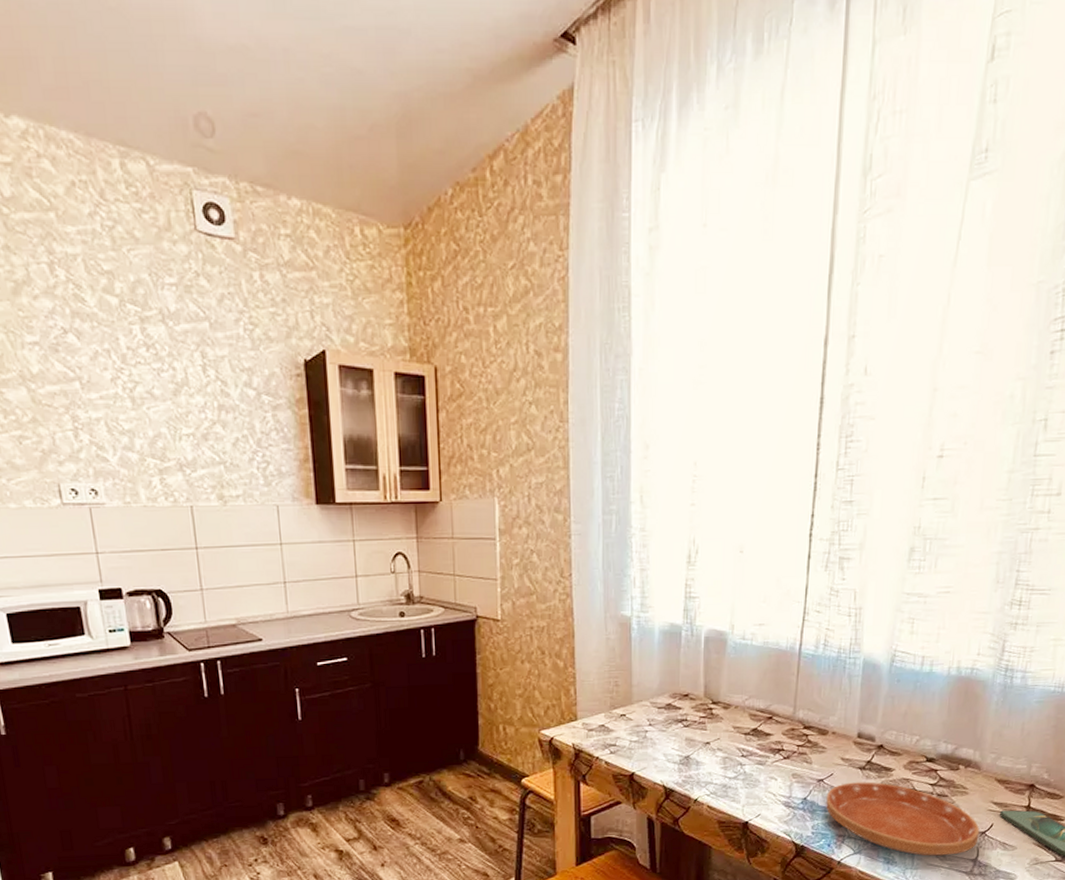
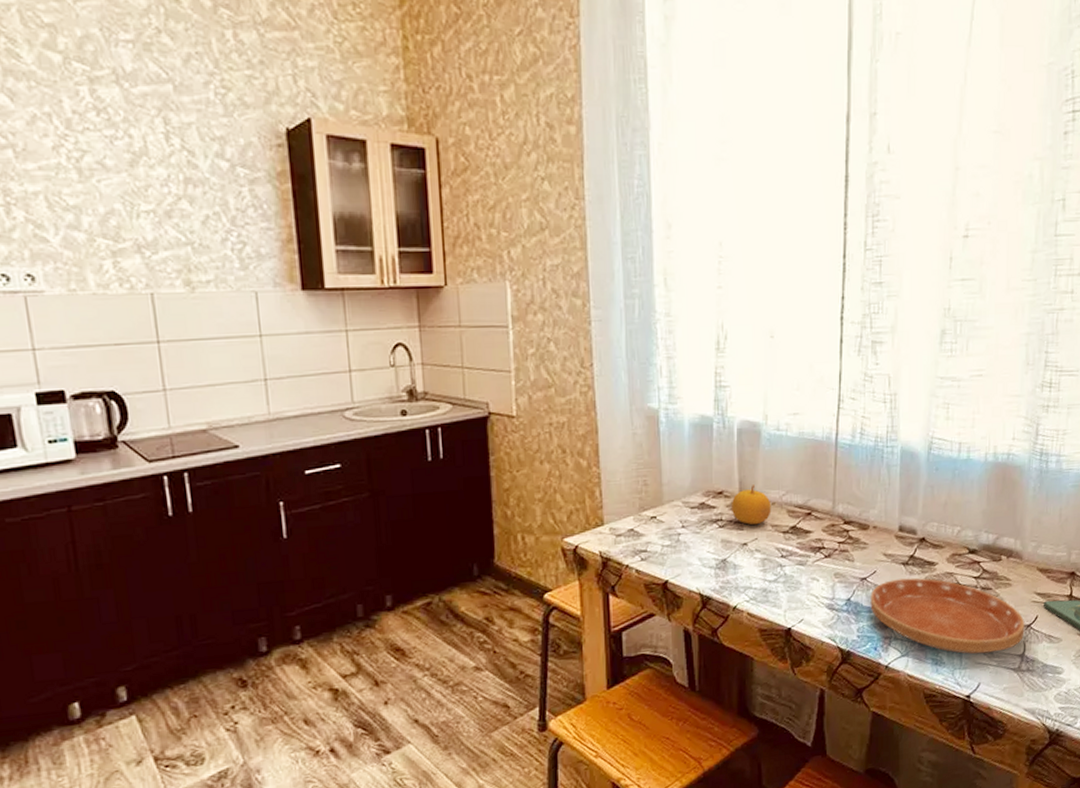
fruit: none [696,689,734,725] -> present [732,485,771,525]

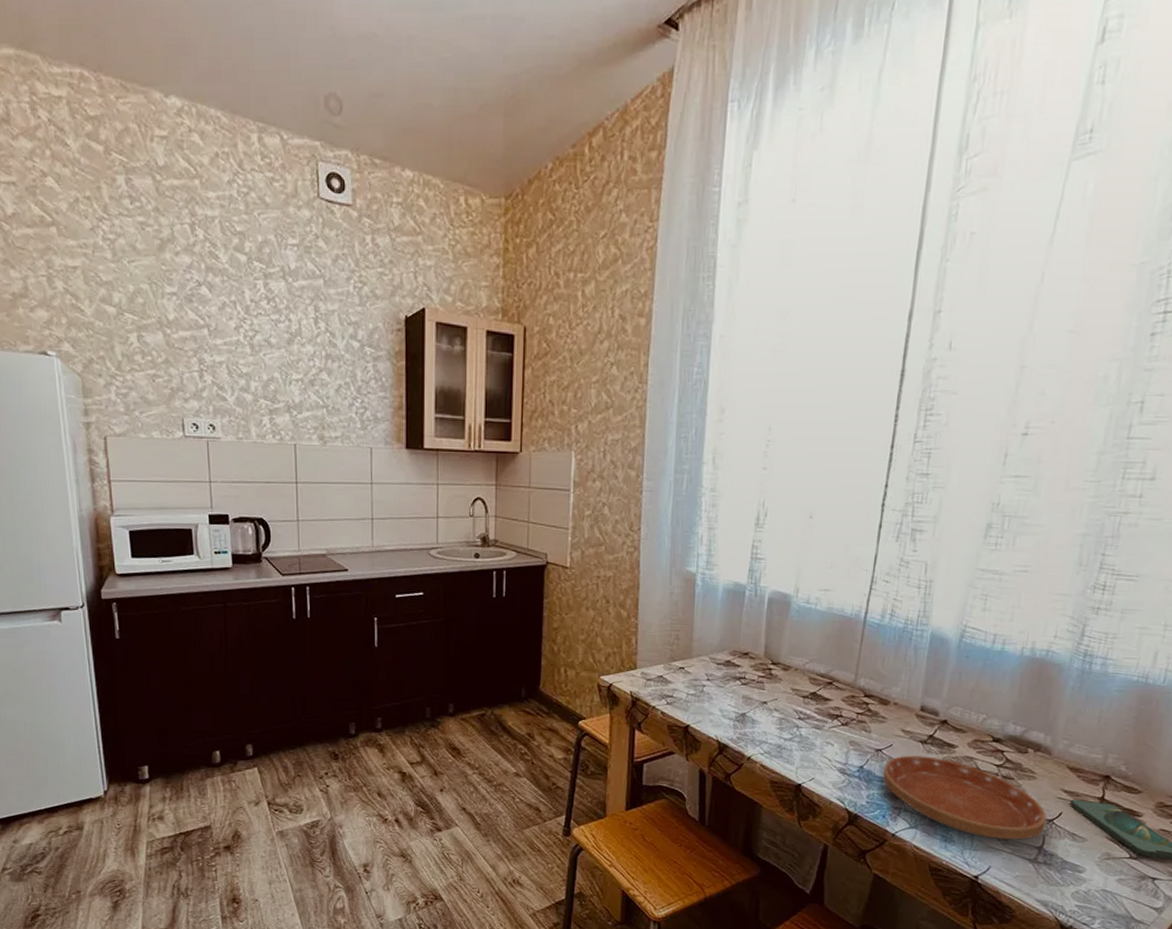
fruit: present [732,485,771,525] -> none [755,650,794,686]

